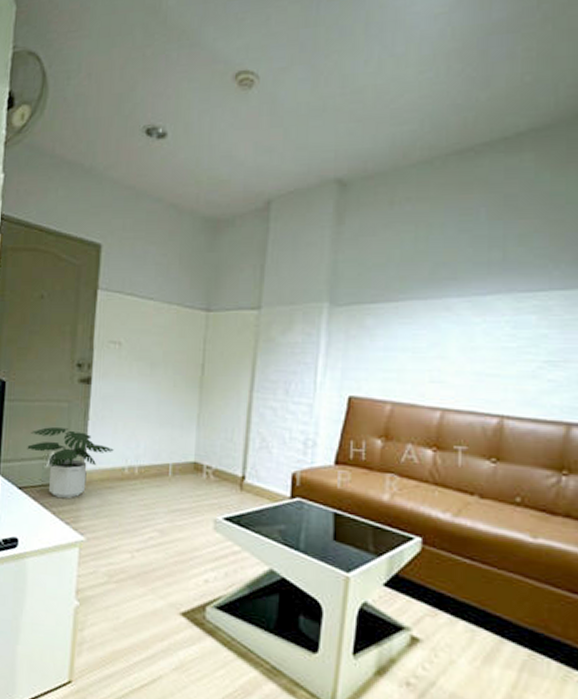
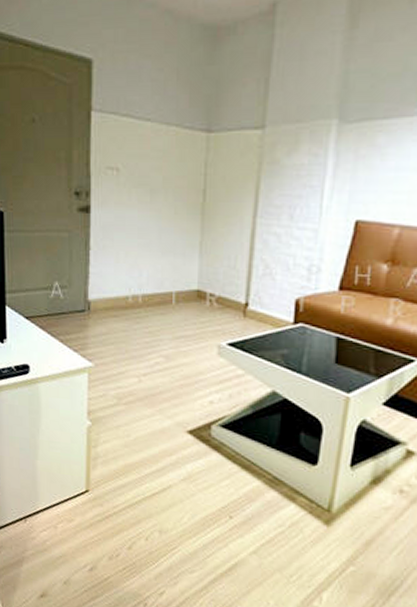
potted plant: present [27,427,114,499] -> none [31,258,117,327]

